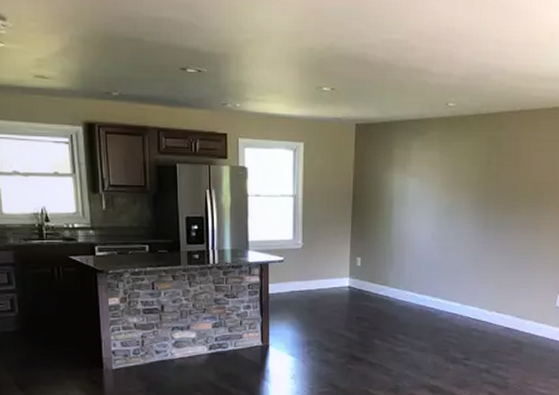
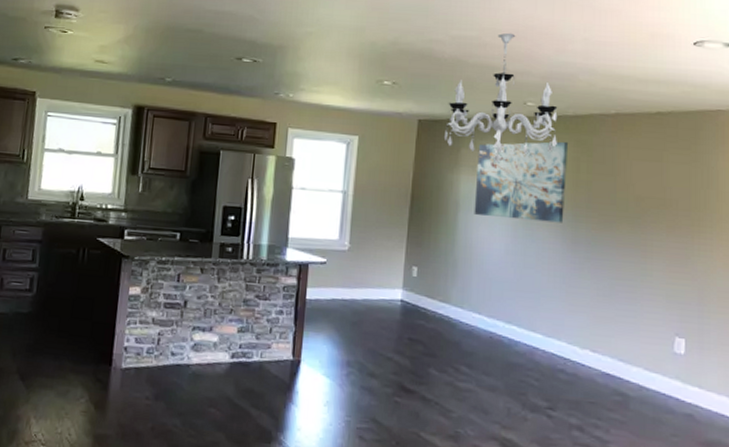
chandelier: none [378,35,474,161] -> present [443,33,558,163]
wall art: none [406,138,483,210] -> present [474,141,569,223]

